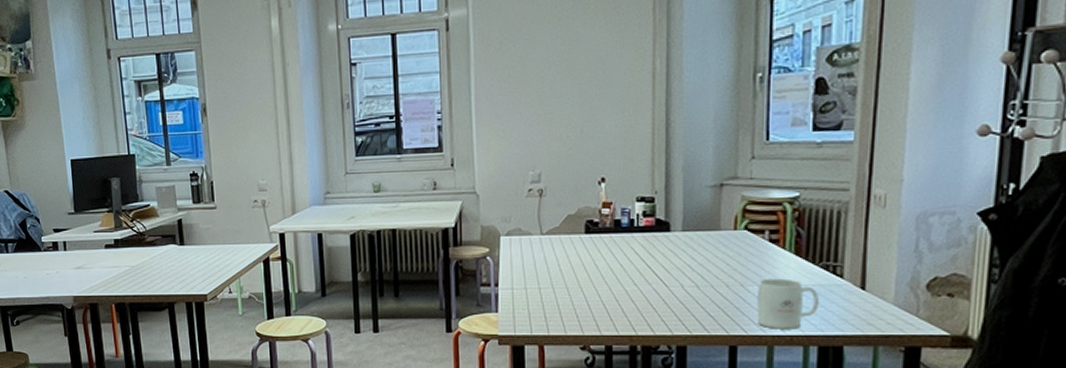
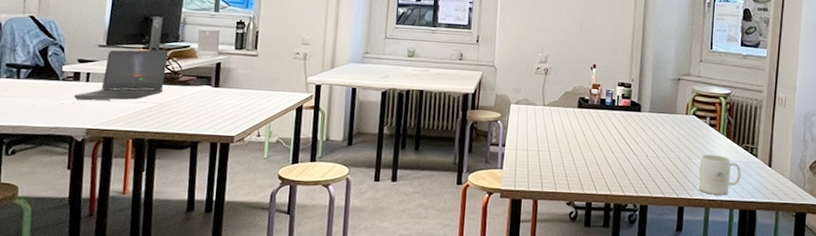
laptop computer: none [57,211,134,269] -> present [74,49,169,101]

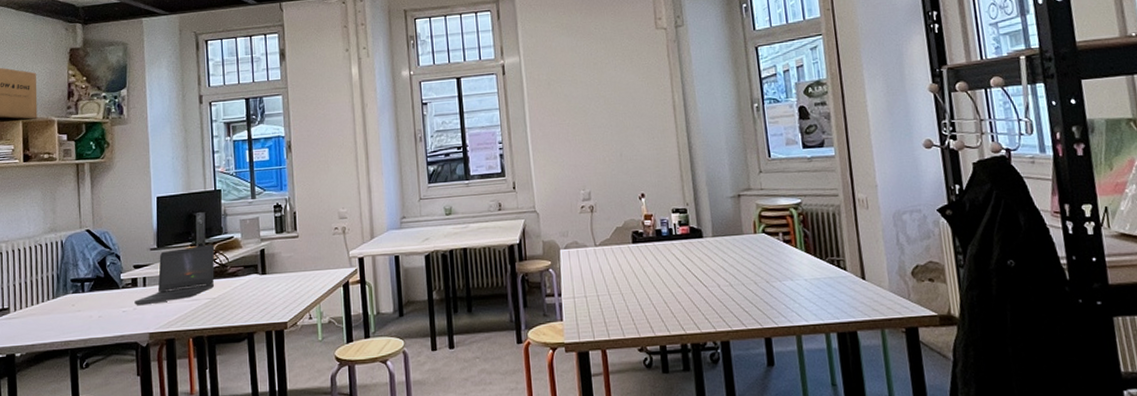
mug: present [699,154,741,195] -> none [780,273,832,320]

